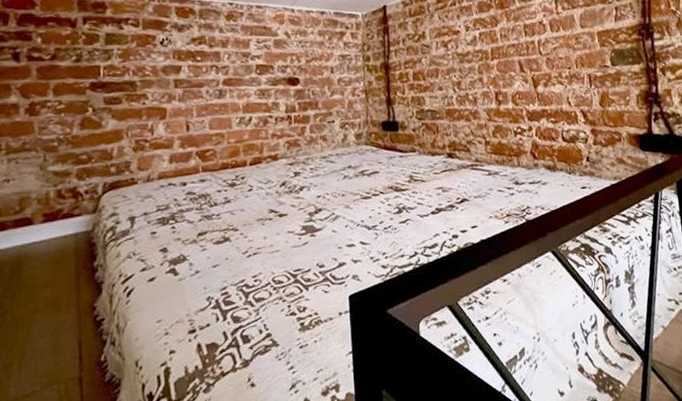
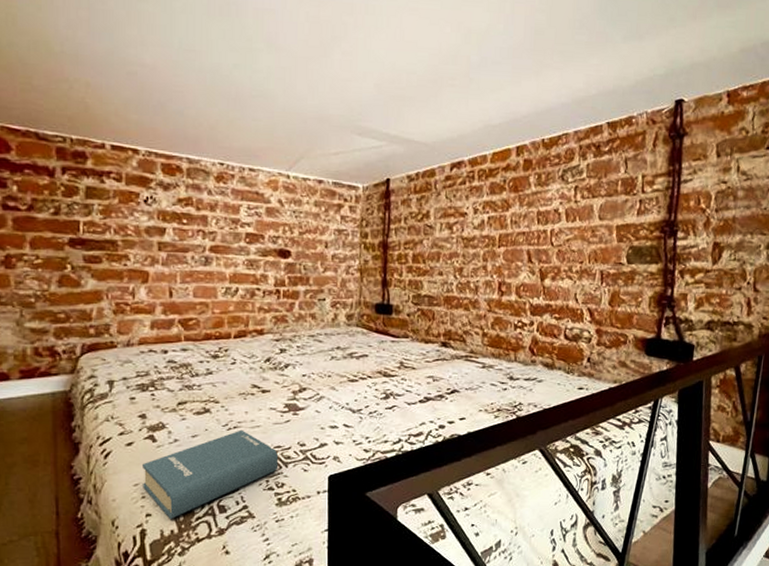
hardback book: none [164,255,300,354] -> present [141,429,279,519]

